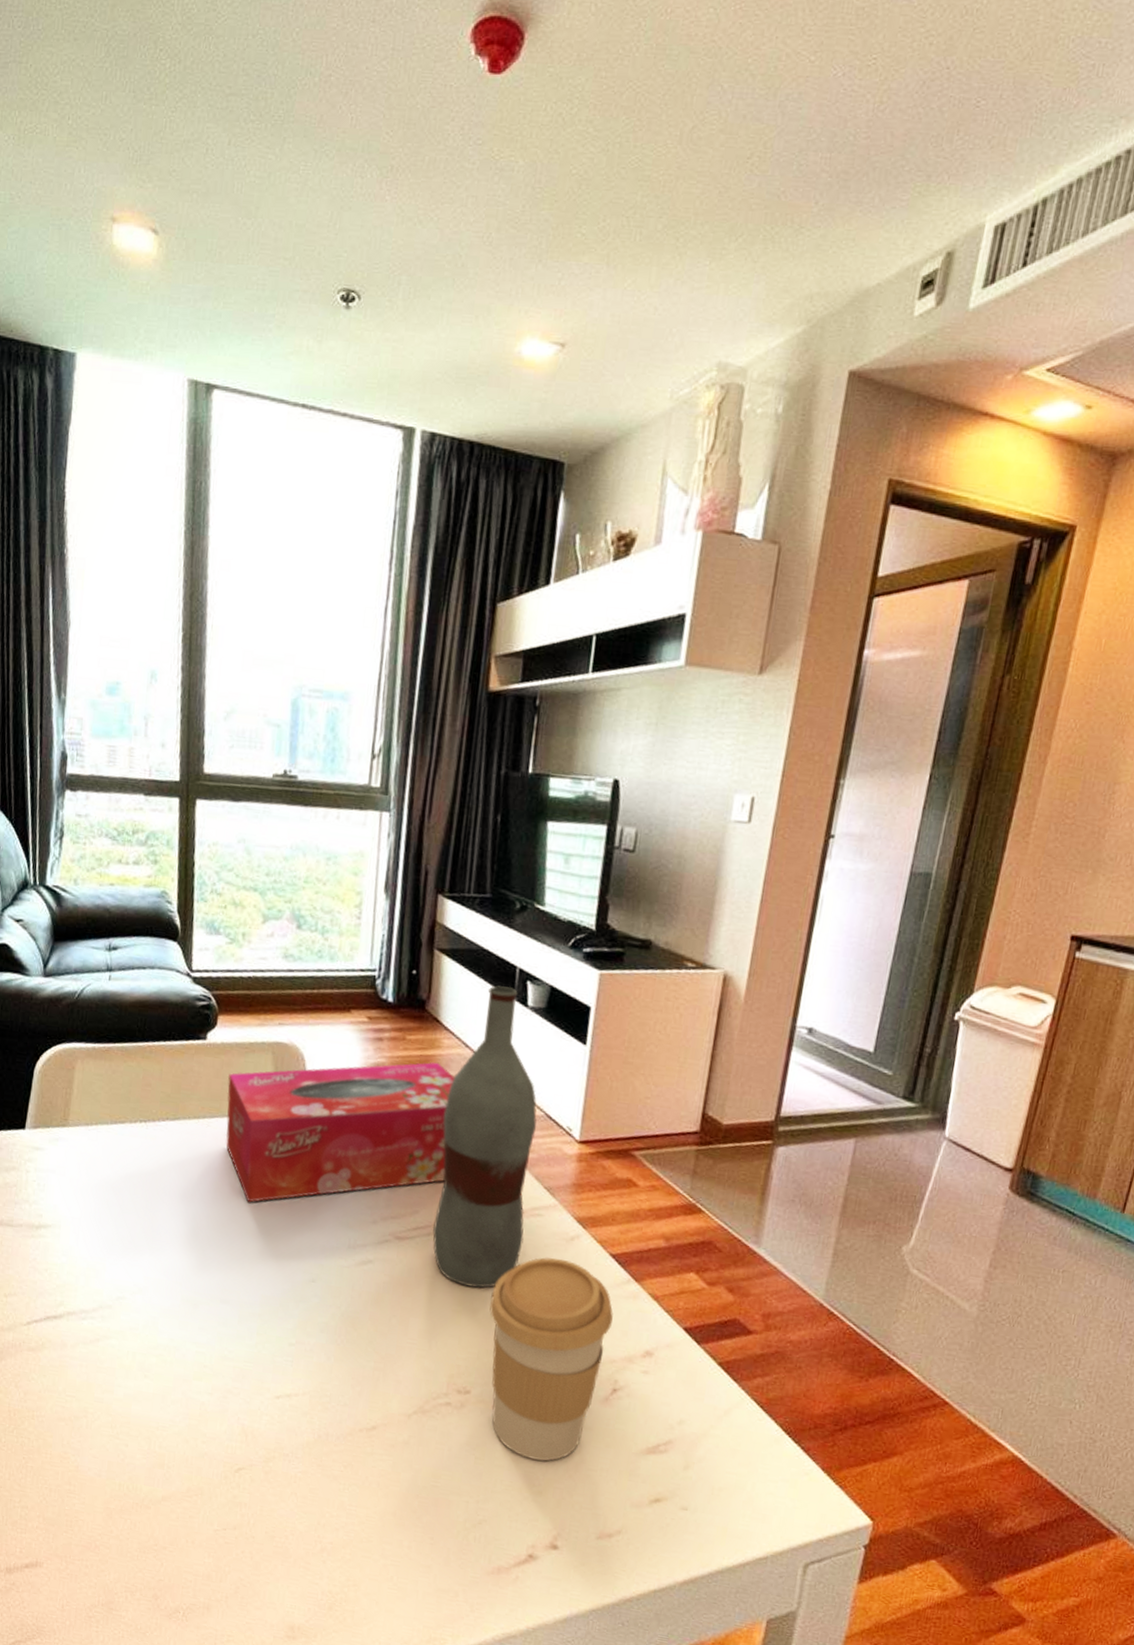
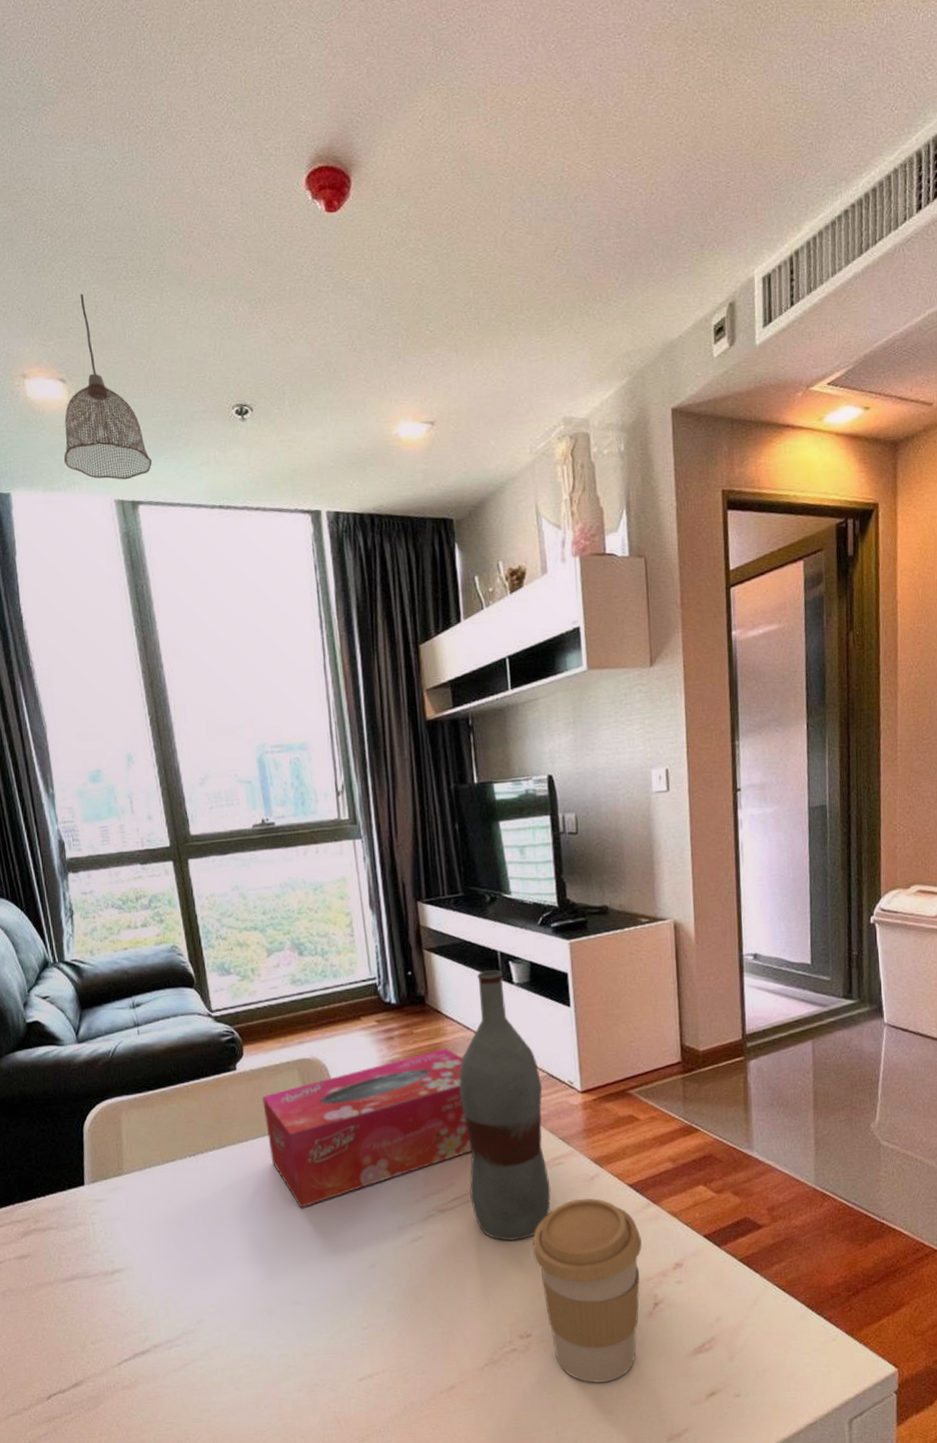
pendant lamp: none [140,132,237,358] -> present [63,293,152,480]

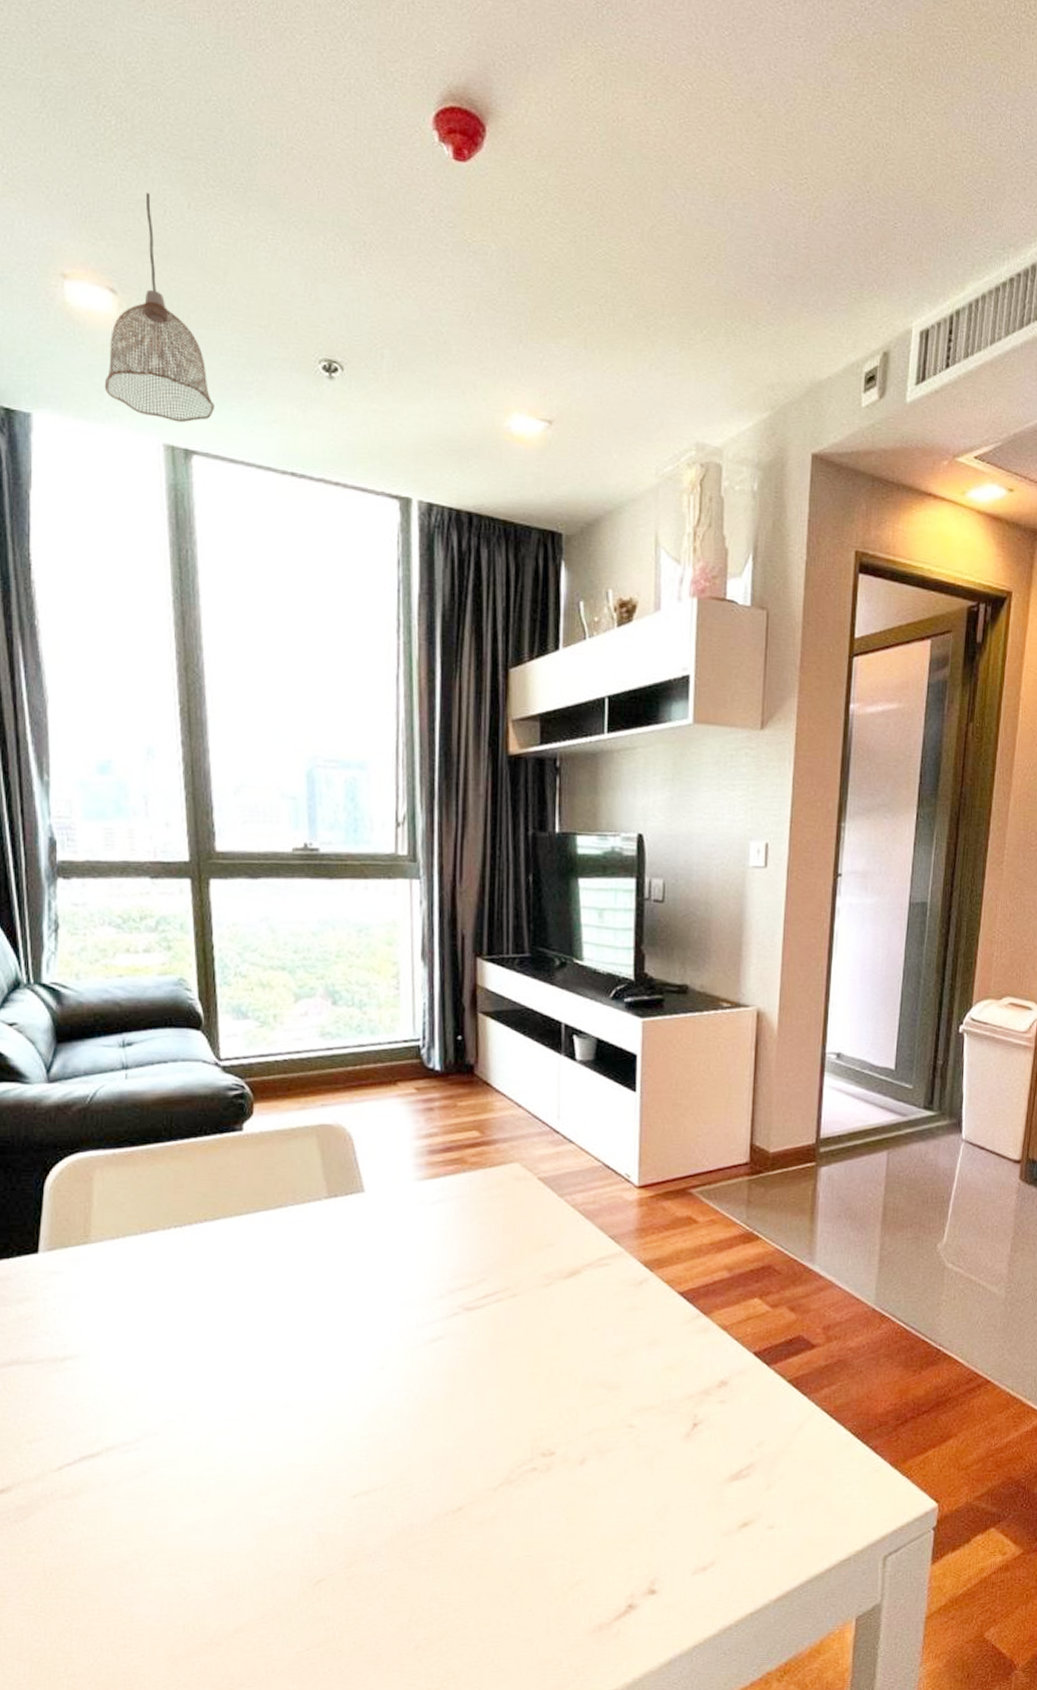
tissue box: present [262,1048,472,1208] -> none [271,1125,510,1296]
bottle: present [459,970,551,1241] -> none [501,1043,596,1347]
coffee cup: present [532,1198,642,1383] -> none [567,1304,687,1509]

